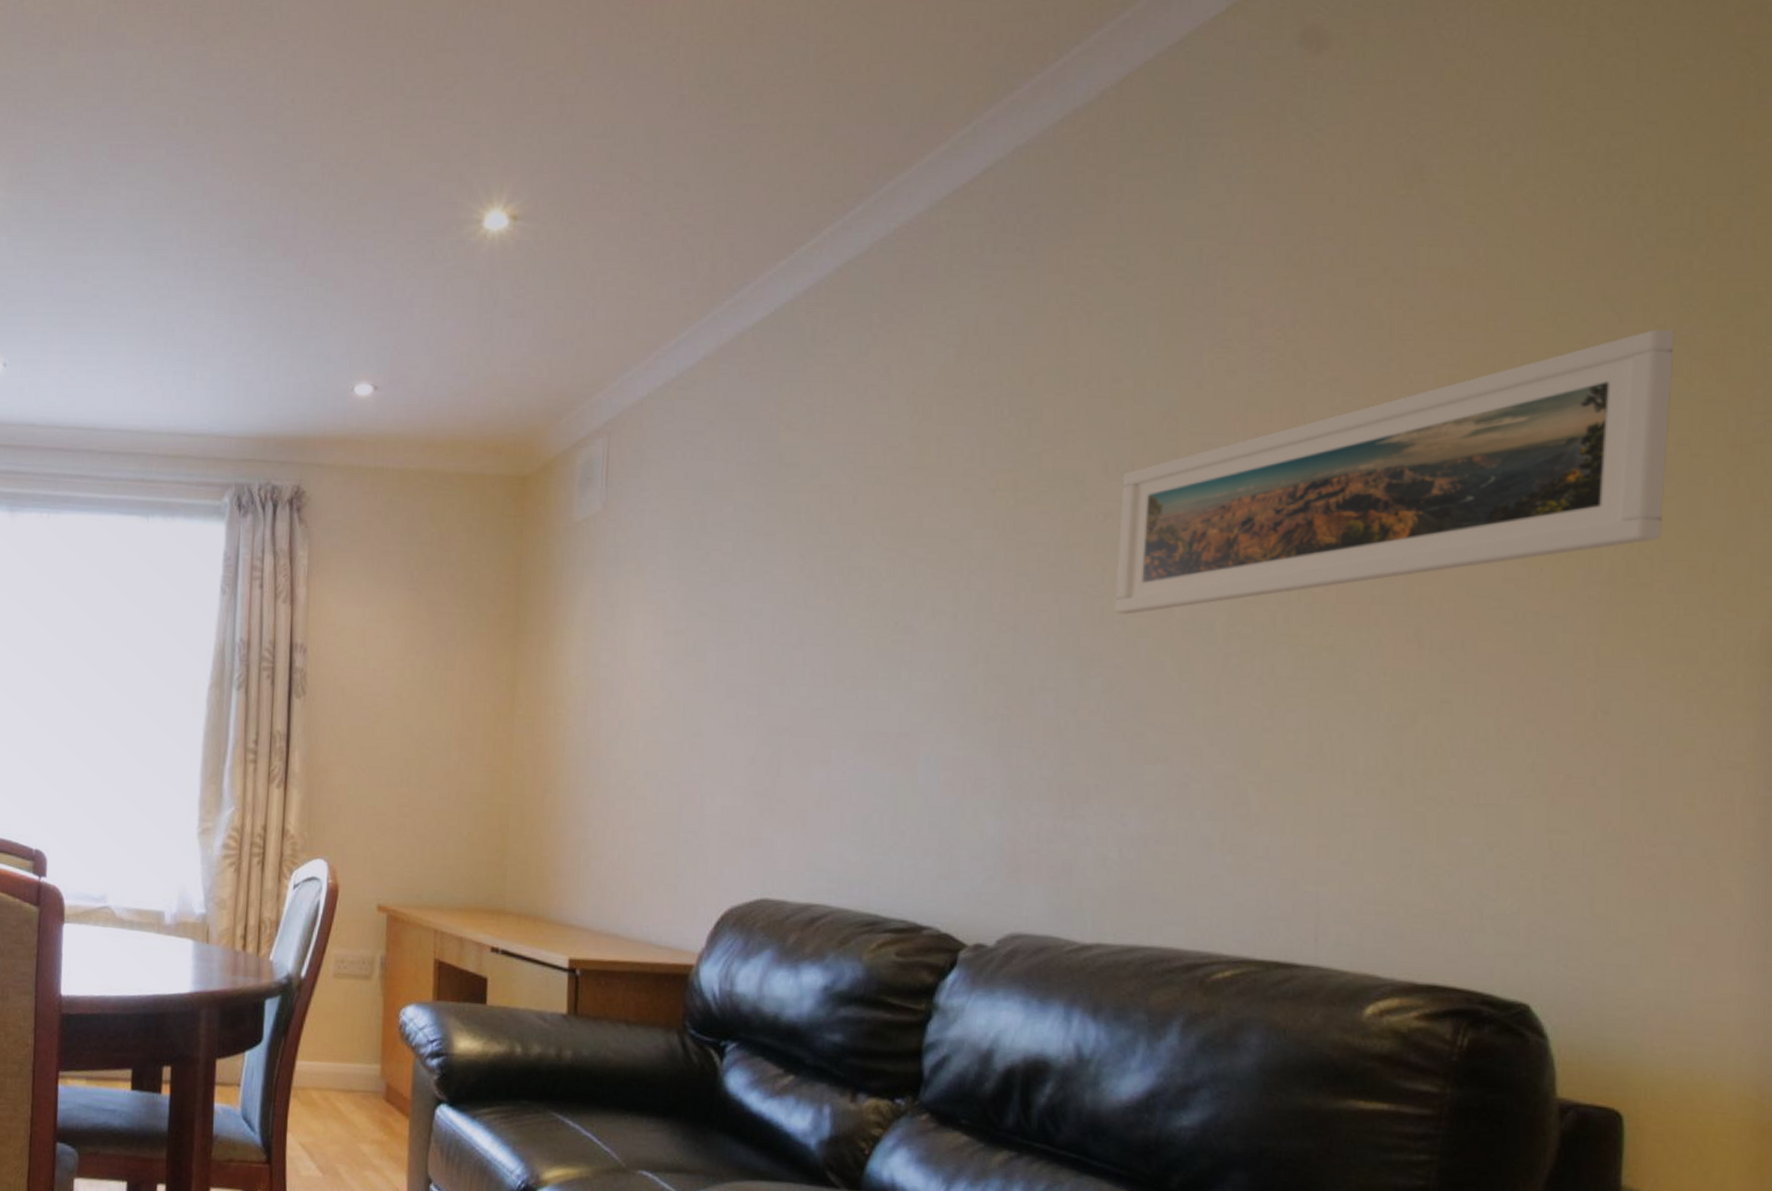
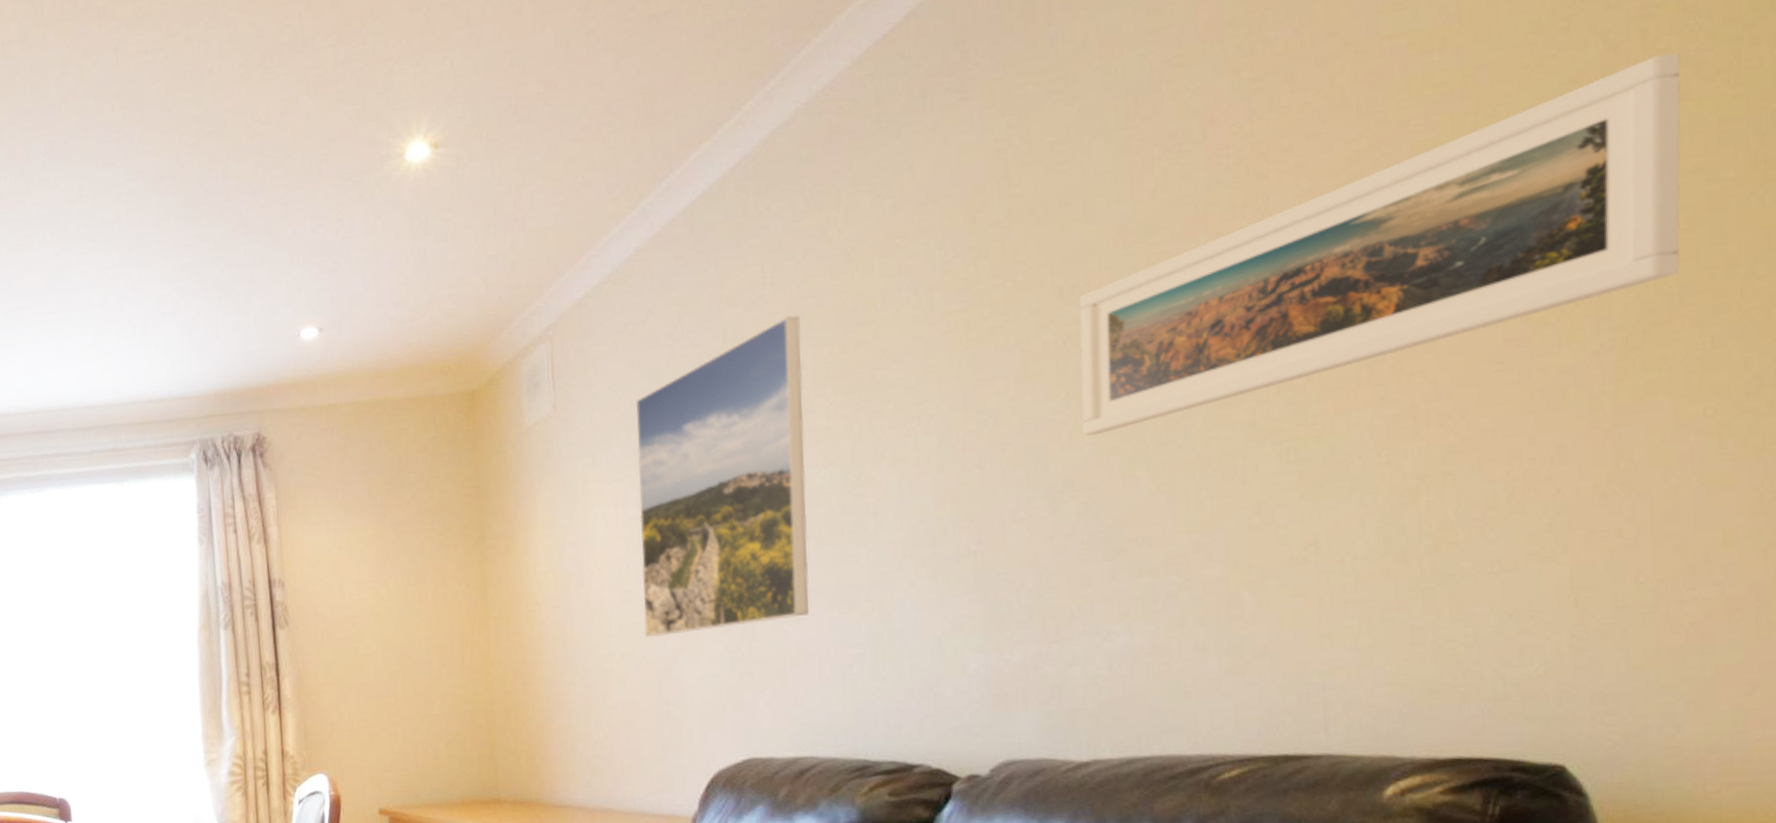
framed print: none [670,449,857,759] -> present [635,315,809,638]

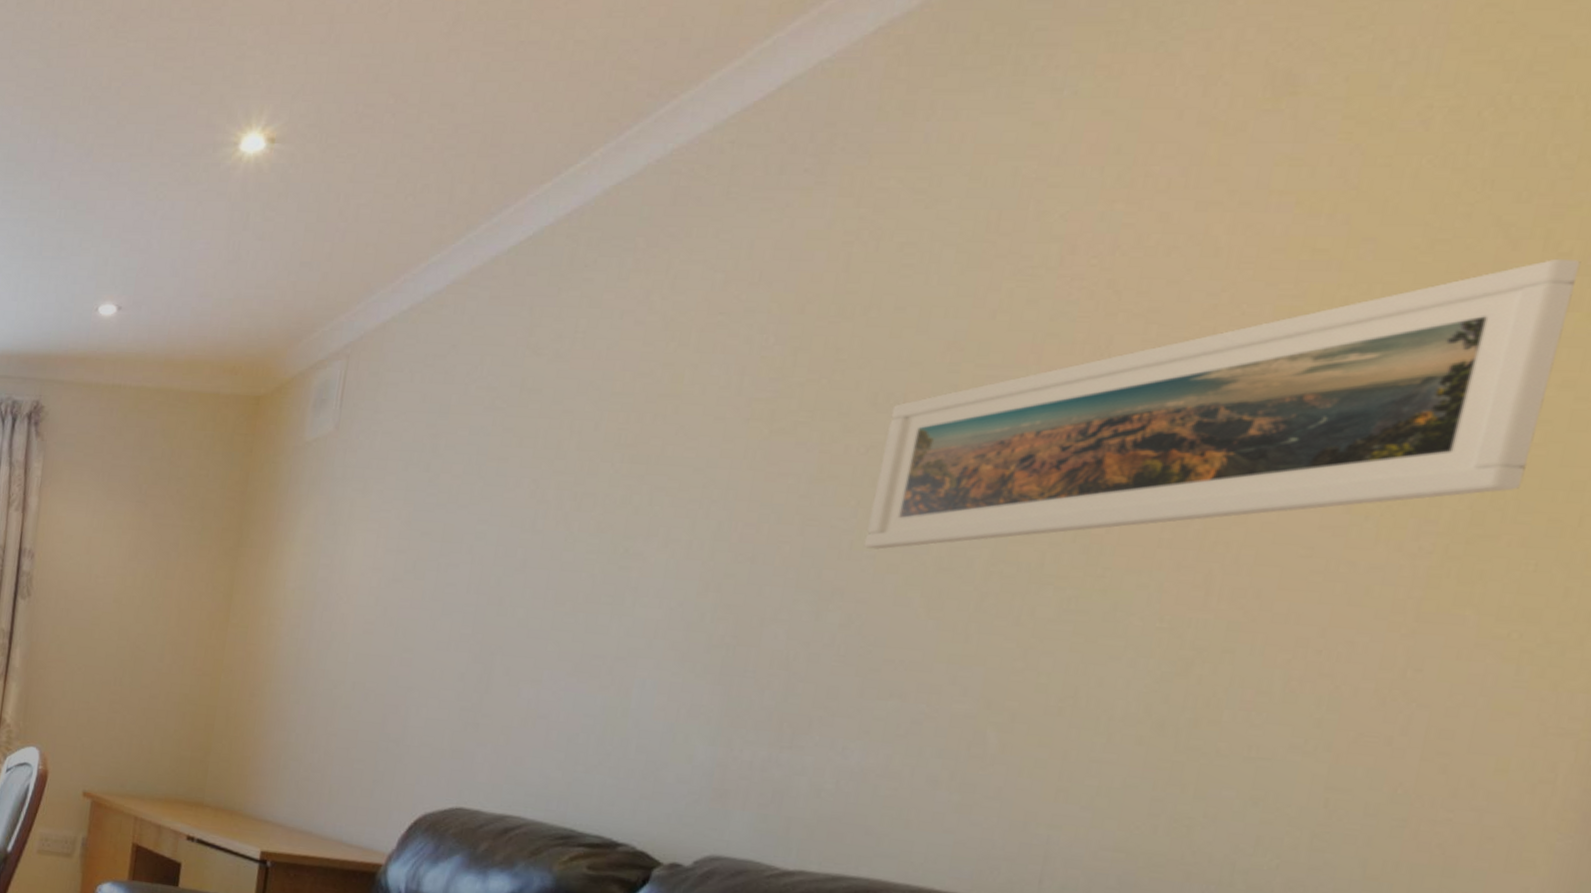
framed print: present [635,315,809,638] -> none [379,375,604,678]

